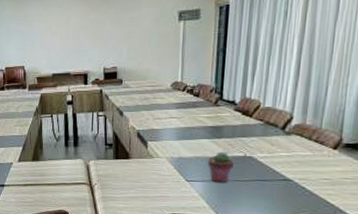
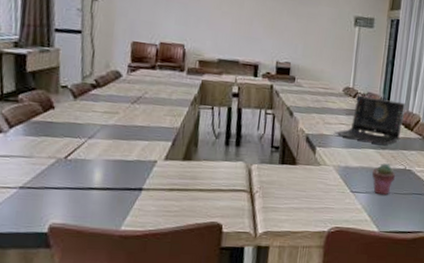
laptop computer: none [164,88,242,134] -> present [333,95,406,145]

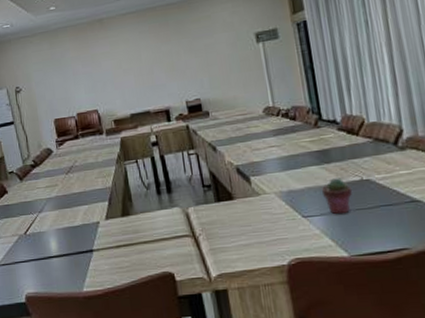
laptop computer: present [333,95,406,145] -> none [265,106,345,160]

